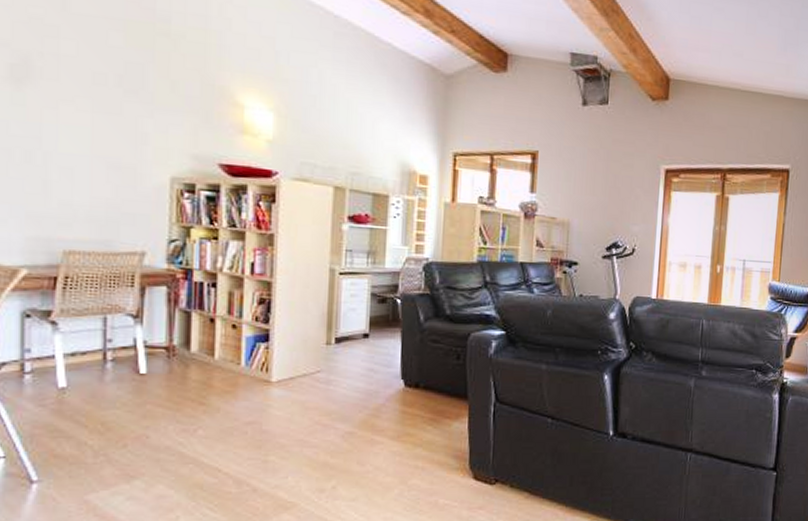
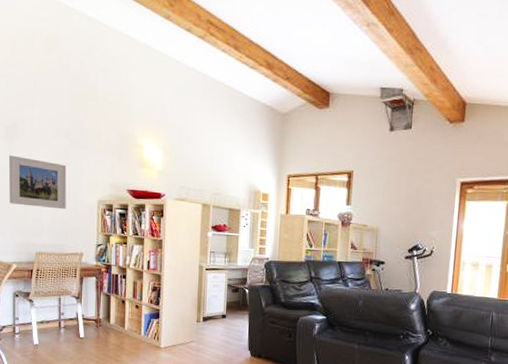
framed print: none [15,106,119,190] -> present [9,155,67,210]

